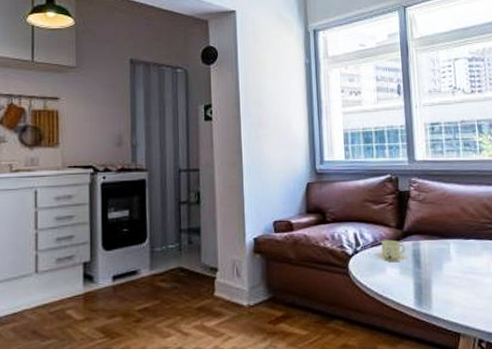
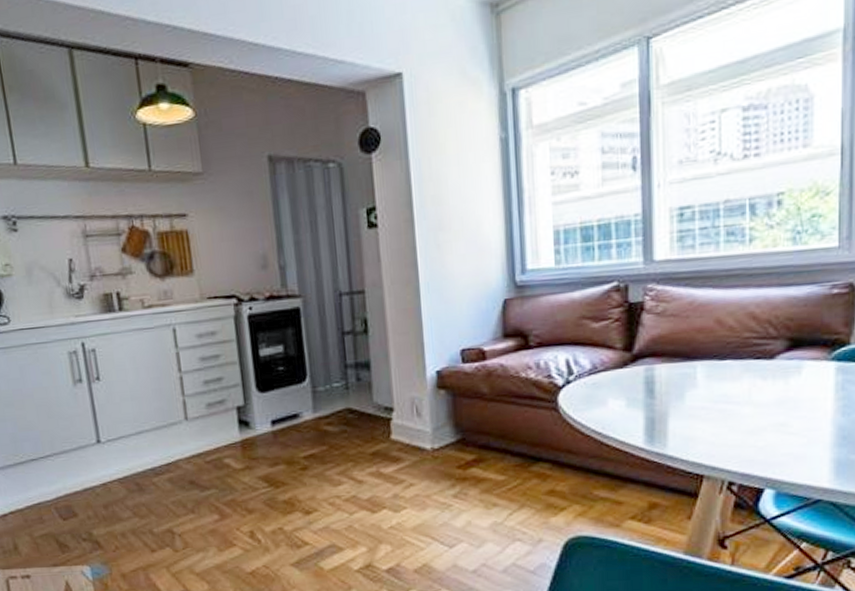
cup and saucer: present [374,239,408,262] -> none [592,365,638,392]

